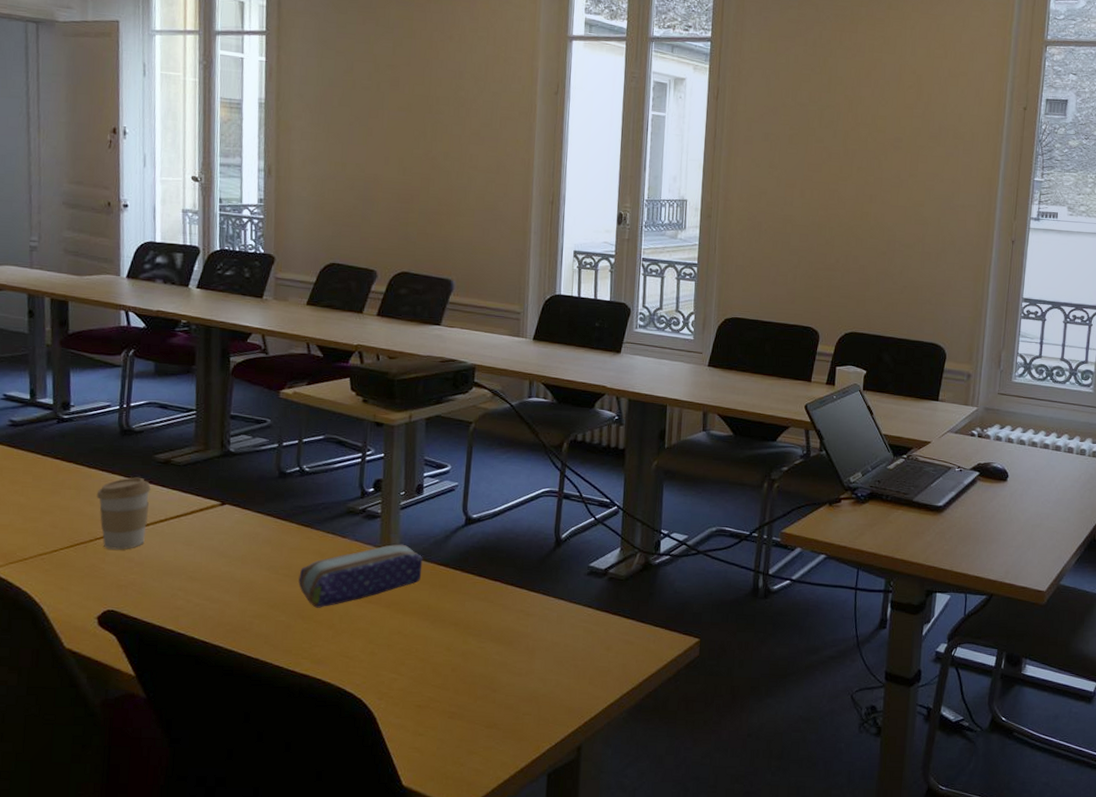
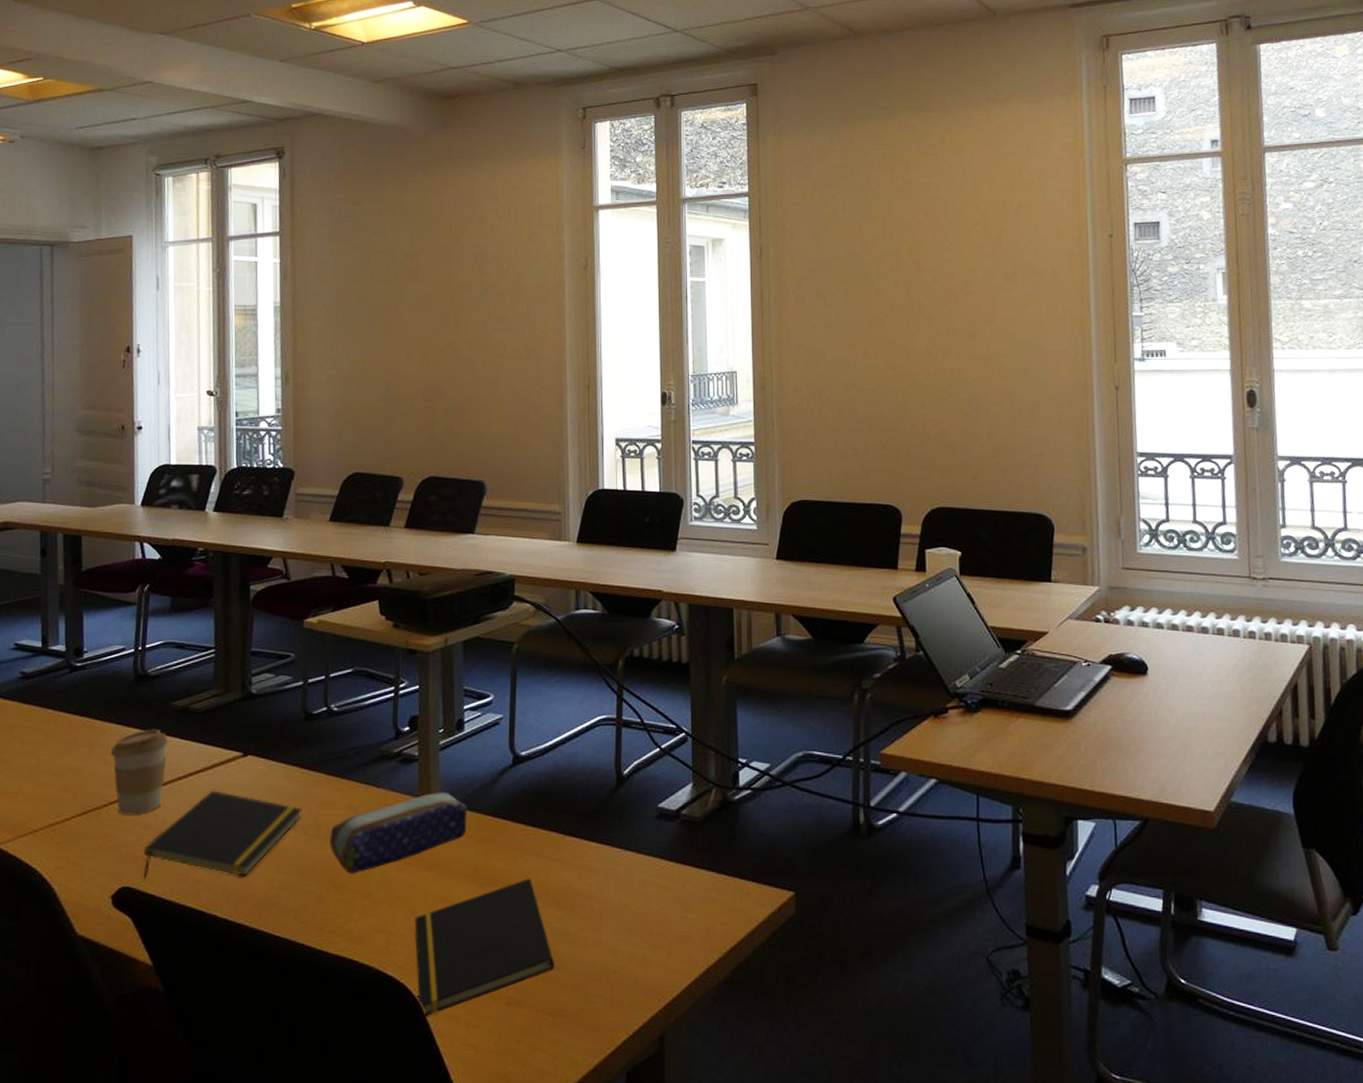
notepad: none [127,532,274,606] -> present [143,790,302,879]
notepad: none [372,618,493,726] -> present [414,878,555,1017]

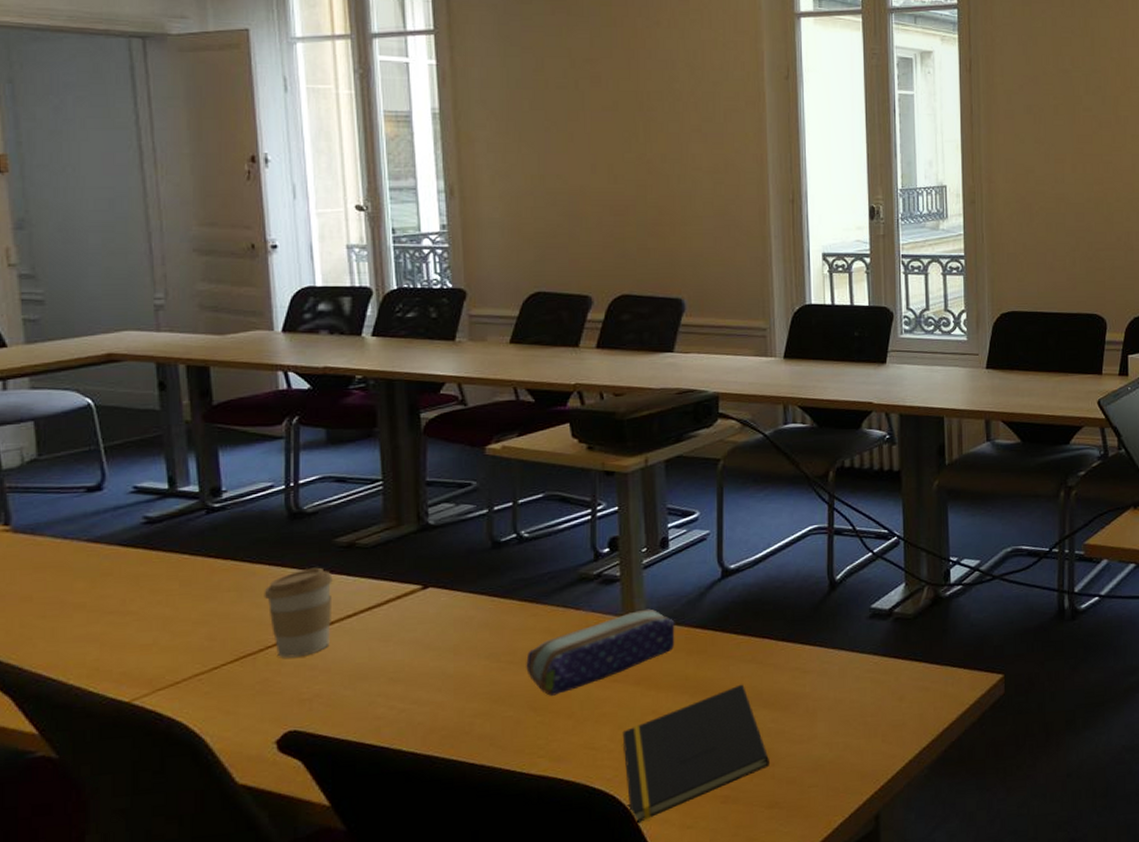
notepad: present [143,790,302,879] -> none [311,625,494,721]

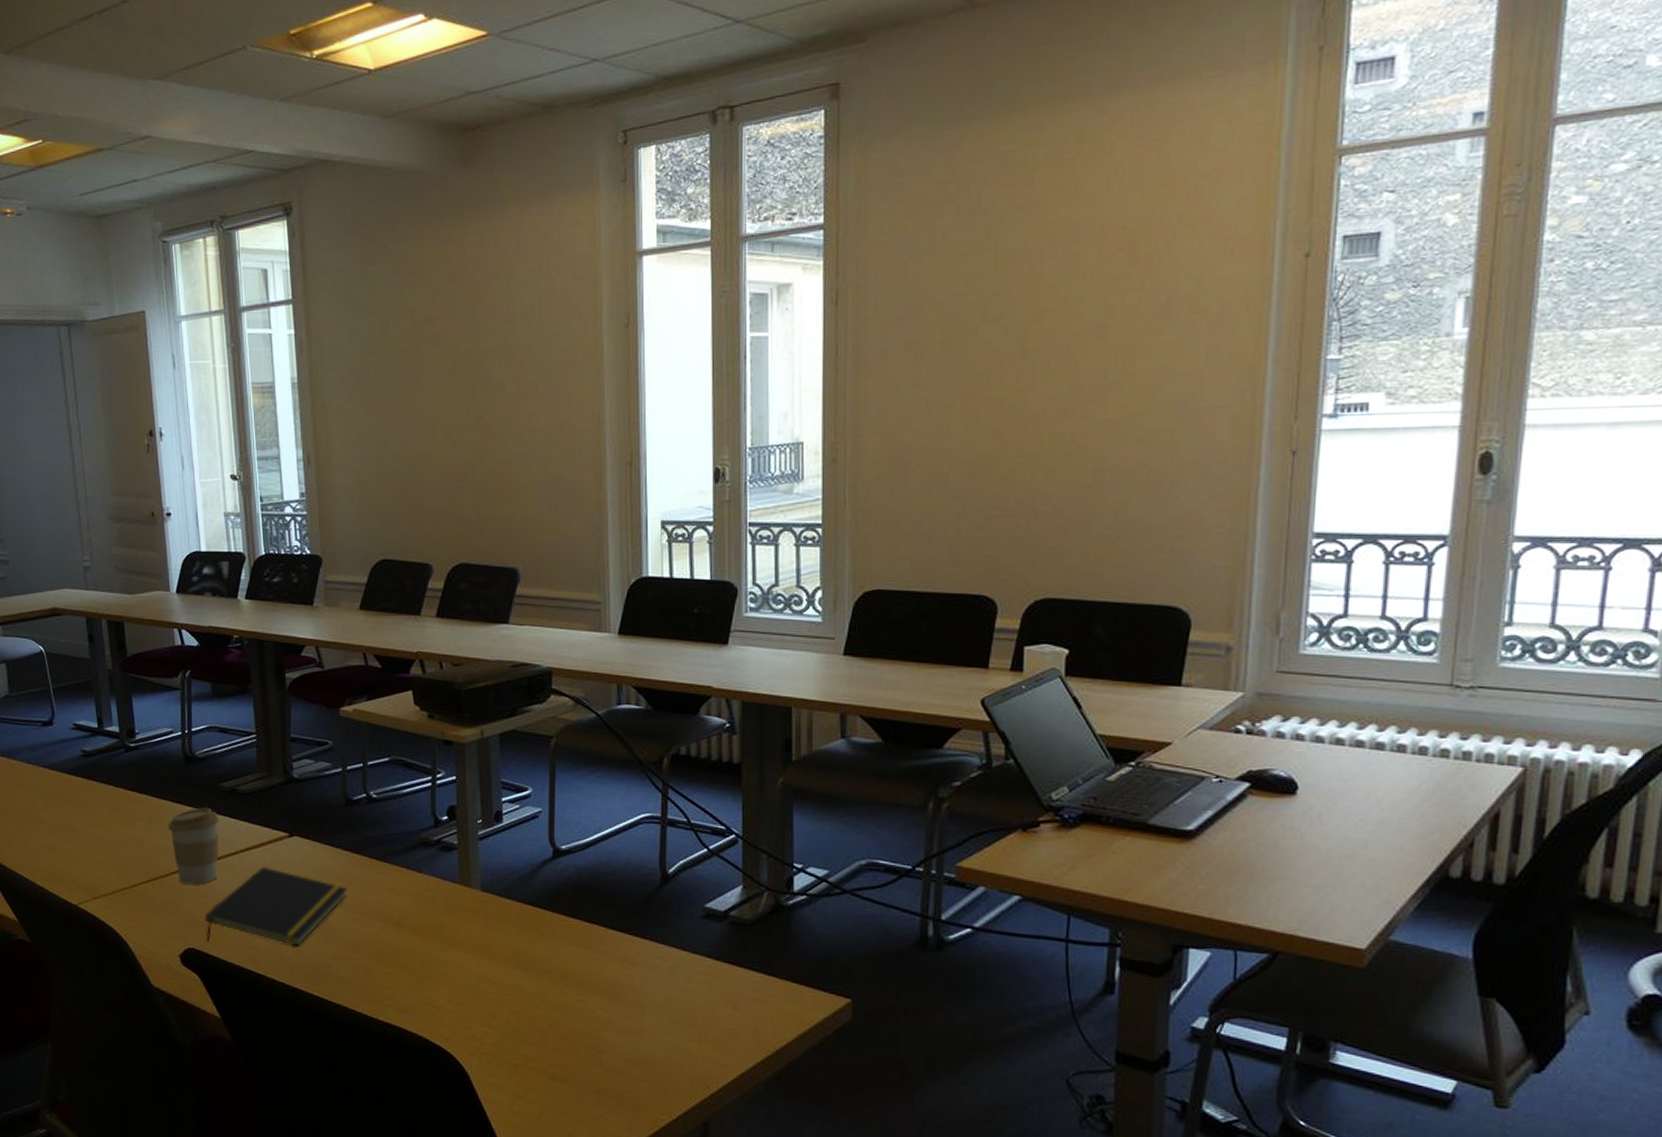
notepad: none [311,625,494,721] -> present [204,866,348,946]
pencil case: present [526,608,675,696] -> none [375,879,508,951]
notepad: present [622,684,771,824] -> none [459,966,598,1085]

